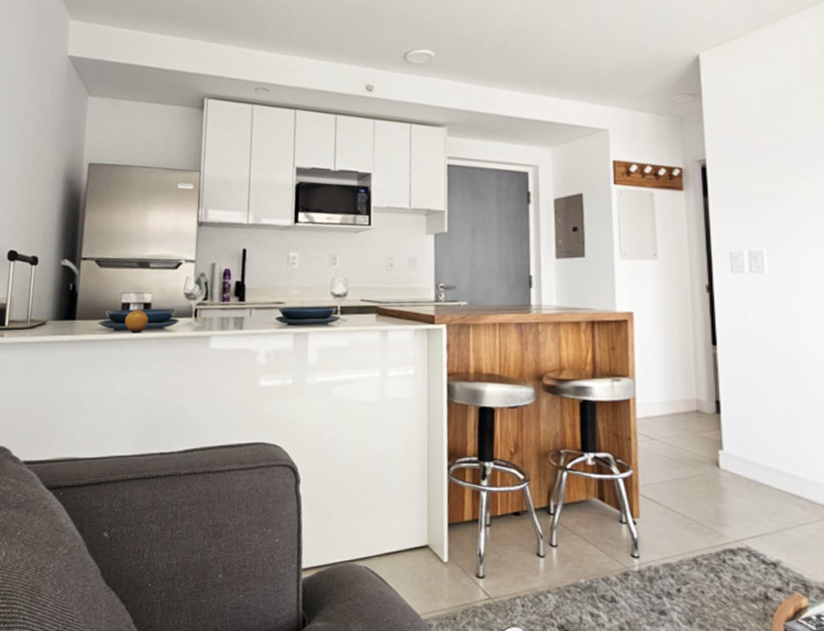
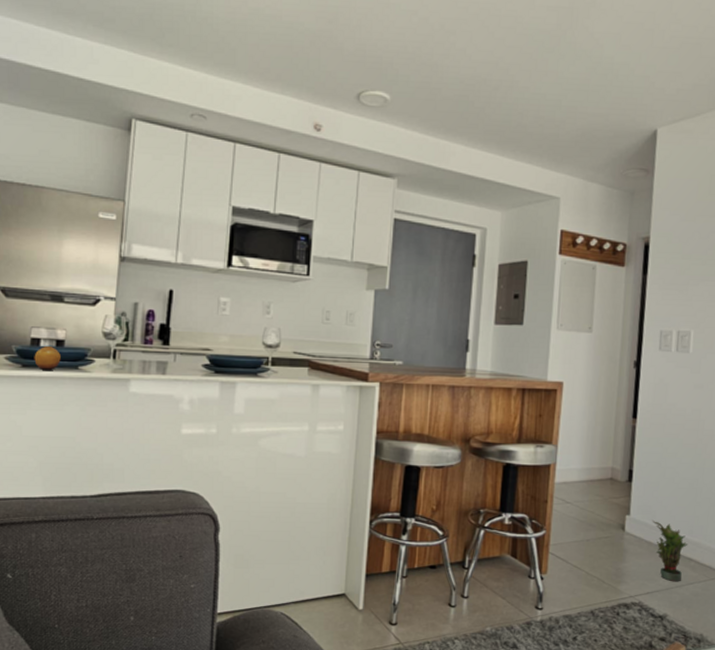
potted plant: none [749,454,794,523] -> present [652,520,688,582]

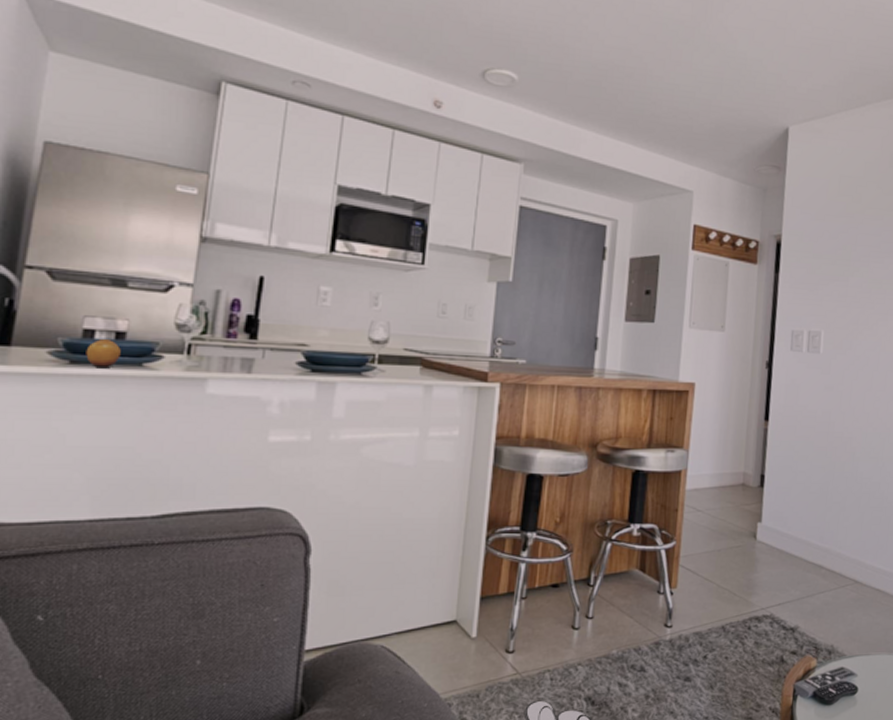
potted plant: present [652,520,688,582] -> none [784,526,819,592]

